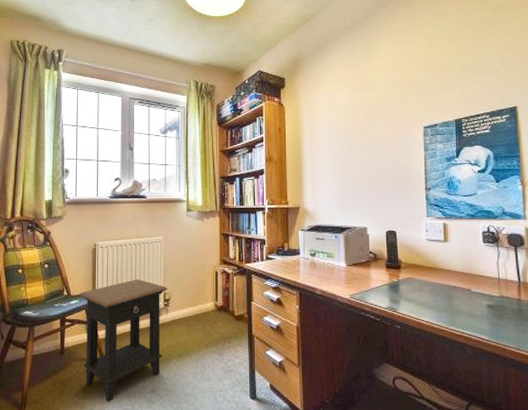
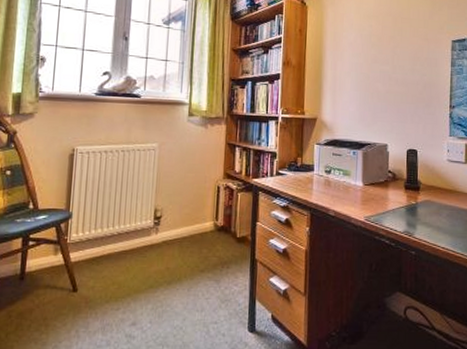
side table: present [78,279,168,402] -> none [48,192,160,338]

